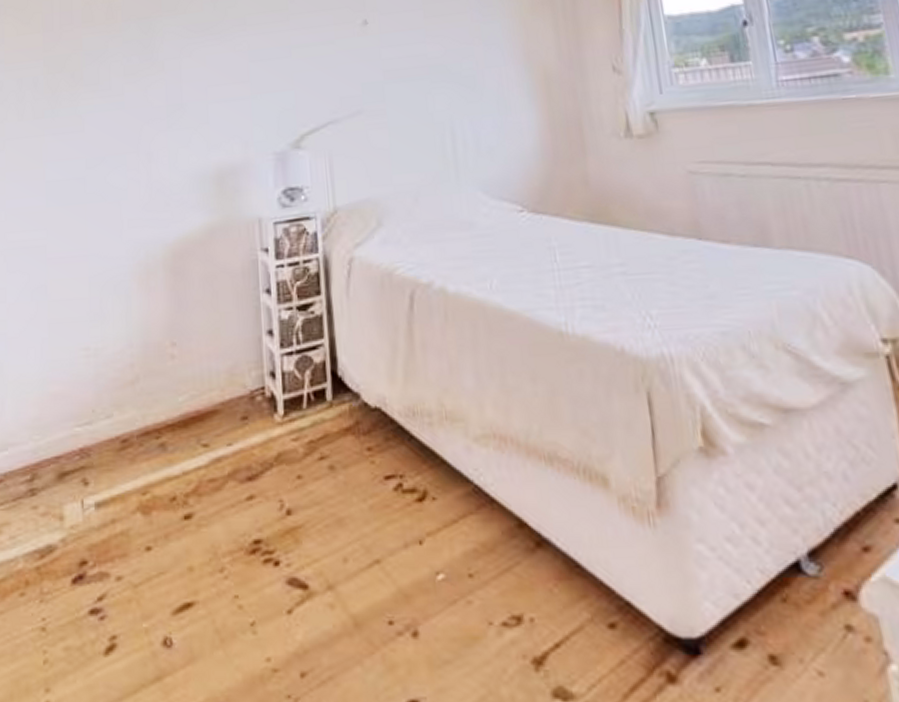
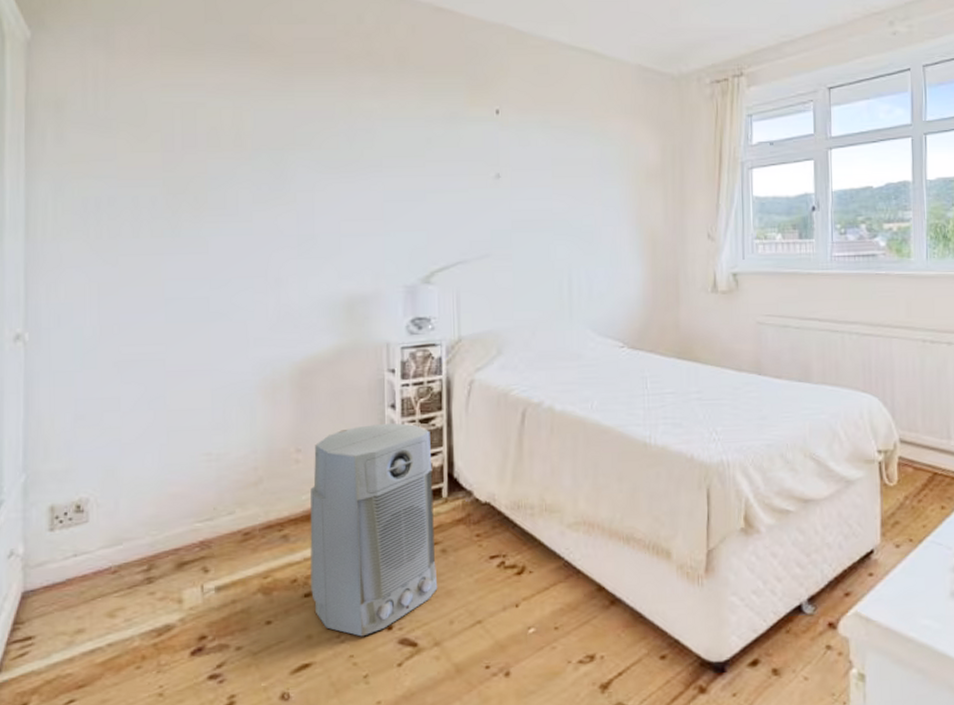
air purifier: none [187,310,328,573] -> present [310,422,438,637]

